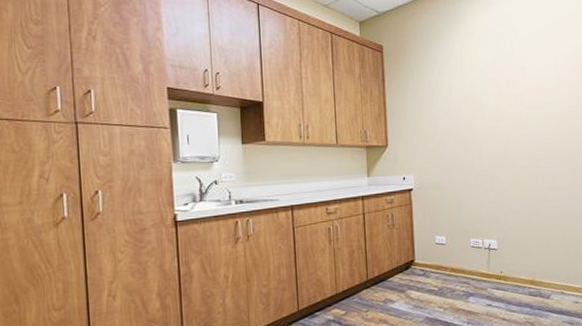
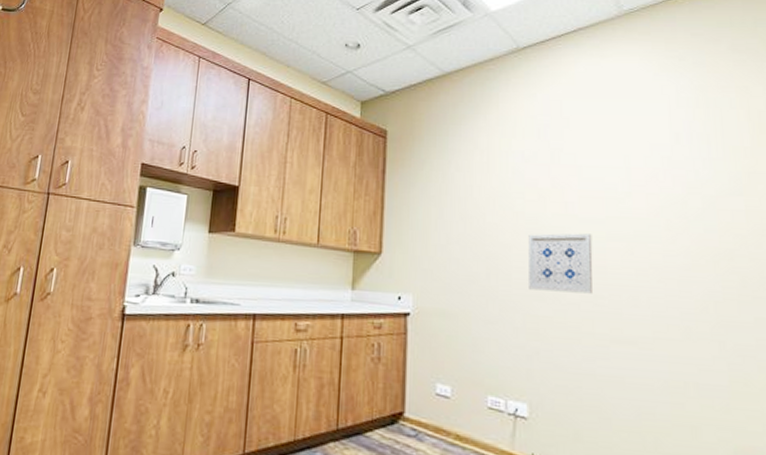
wall art: none [492,116,536,161] -> present [527,233,593,294]

